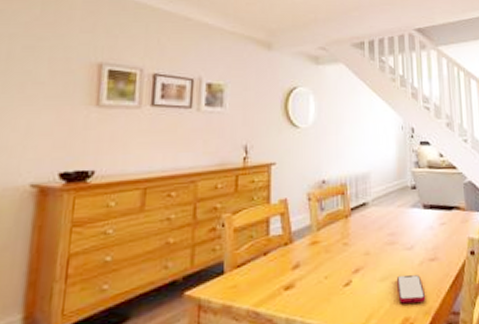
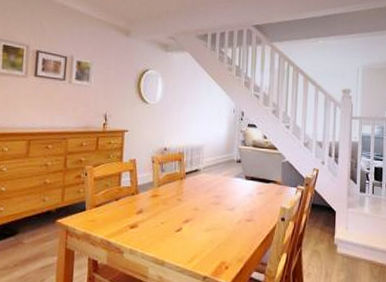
smartphone: present [397,275,426,304] -> none [218,229,241,252]

